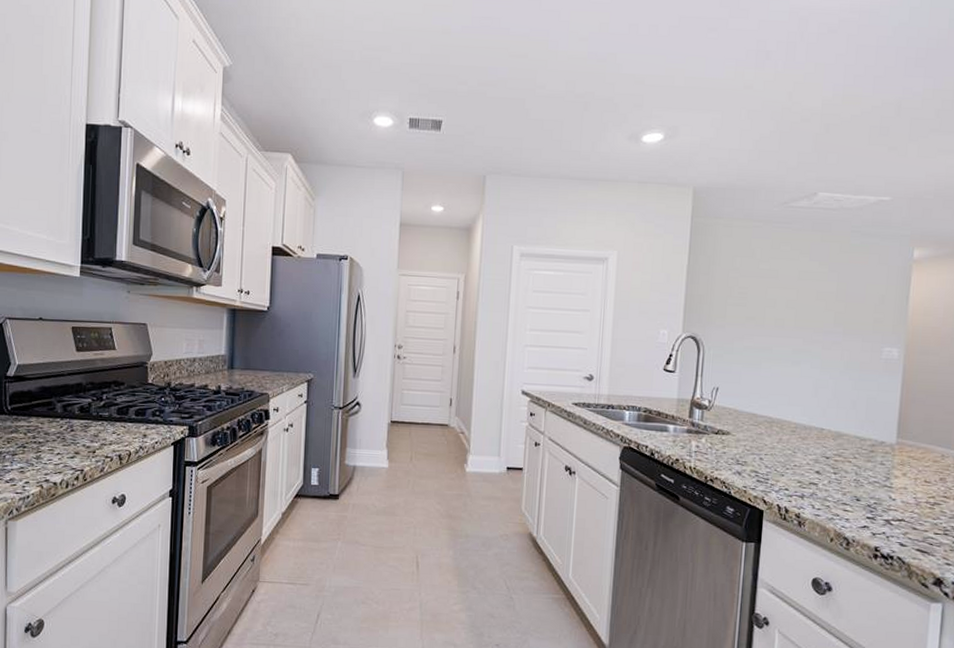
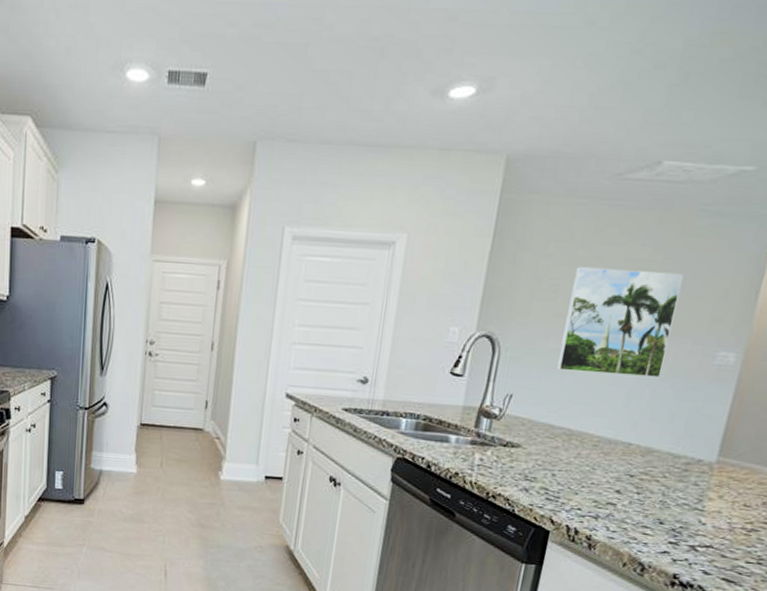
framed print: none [753,278,847,370] -> present [556,267,684,377]

